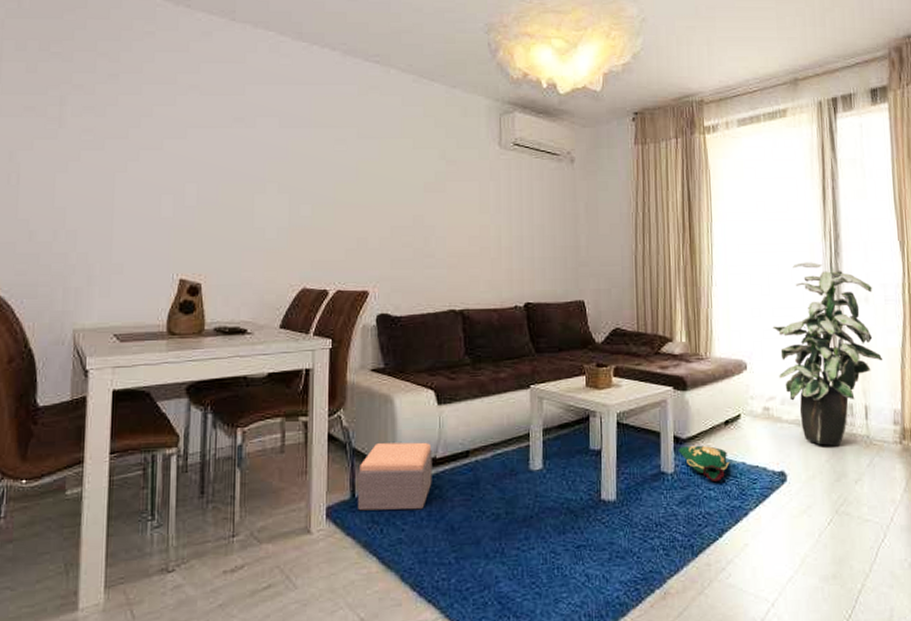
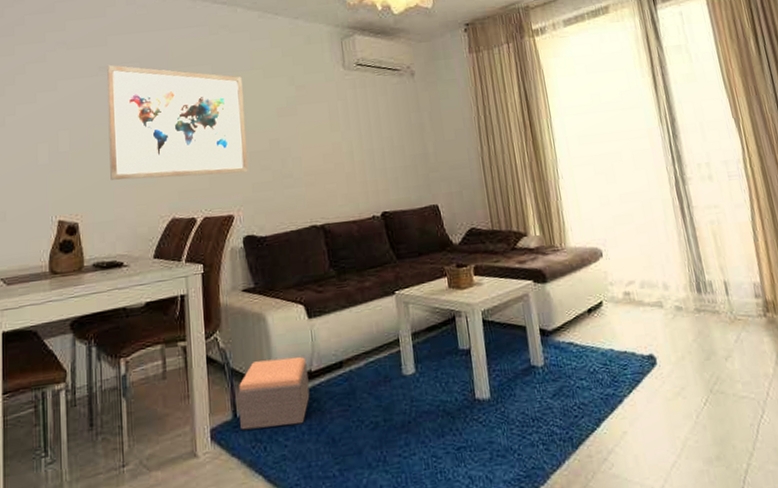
wall art: none [239,116,389,248] -> present [107,64,248,180]
bag: present [678,445,730,481] -> none [545,335,598,371]
indoor plant: present [772,262,883,447] -> none [622,146,735,326]

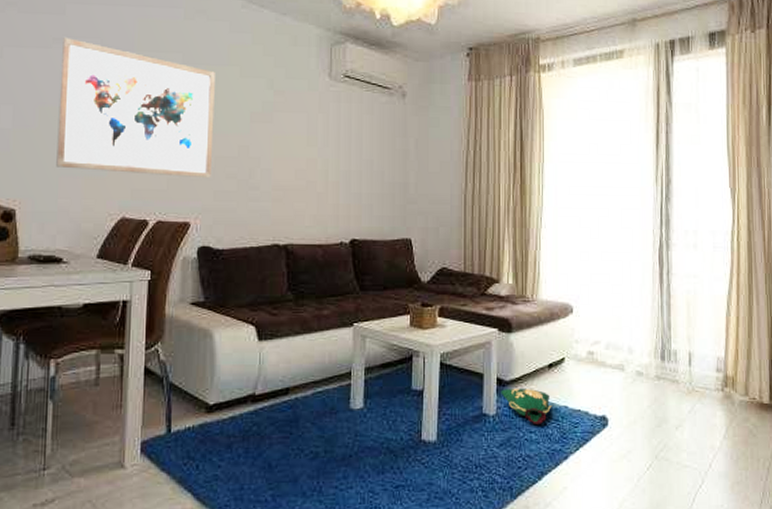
footstool: present [238,356,310,430] -> none [174,378,251,447]
bag: none [545,335,598,371] -> present [501,388,552,424]

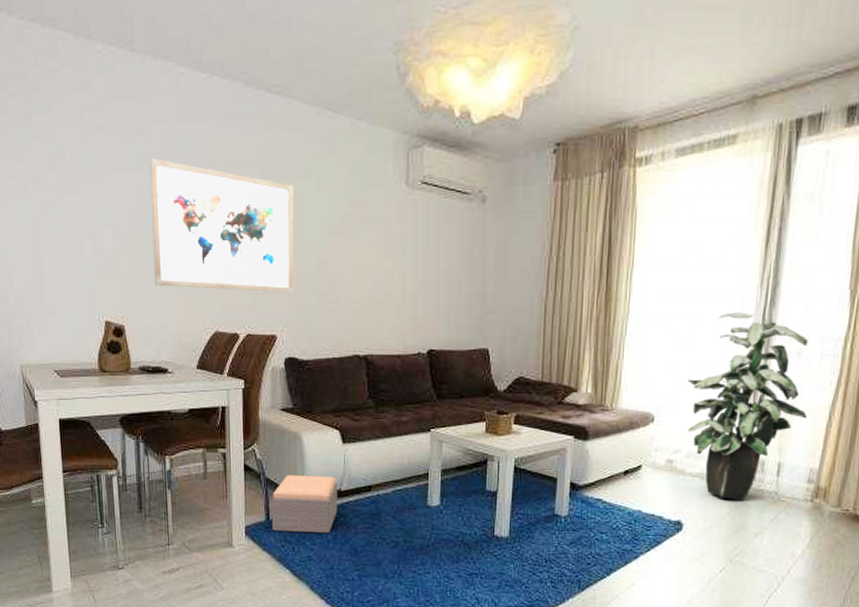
footstool: none [174,378,251,447] -> present [272,475,338,534]
bag: present [501,388,552,424] -> none [573,492,626,526]
indoor plant: none [600,206,709,393] -> present [687,312,808,501]

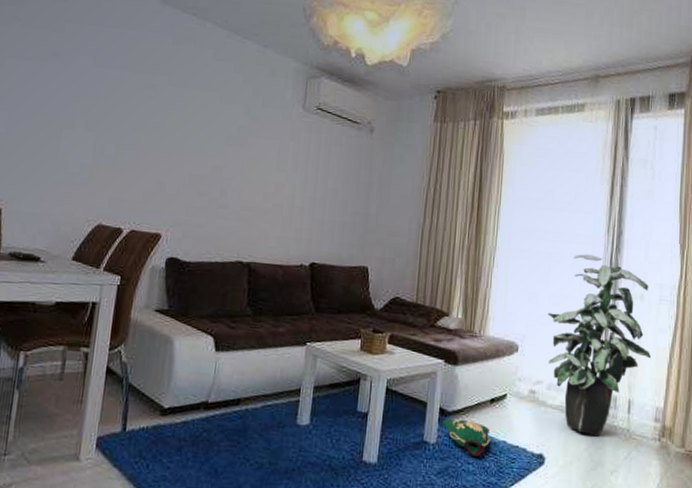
wall art: present [150,157,295,293] -> none [43,52,197,195]
footstool: present [272,475,338,534] -> none [127,382,205,450]
bag: none [573,492,626,526] -> present [442,418,491,457]

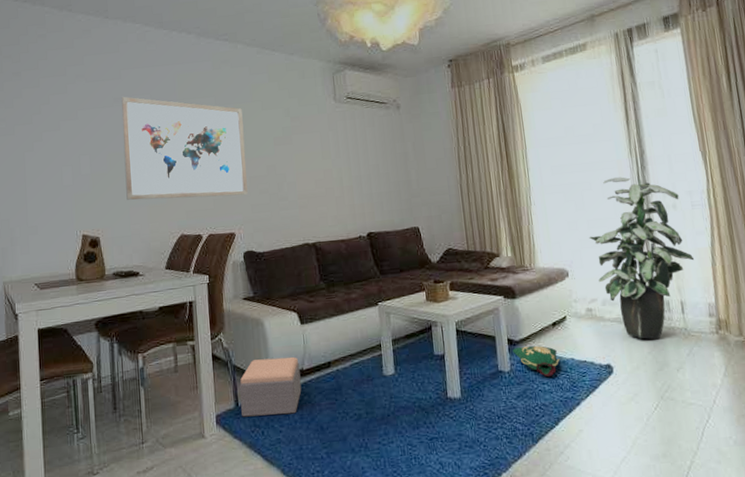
wall art: none [43,52,197,195] -> present [121,96,248,200]
footstool: none [127,382,205,450] -> present [239,356,302,417]

